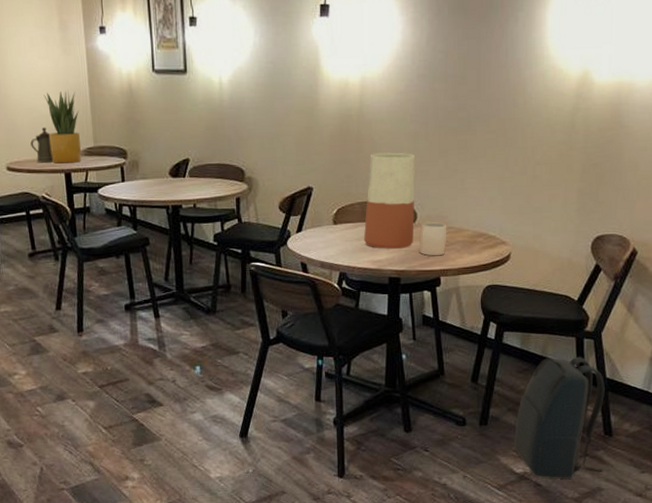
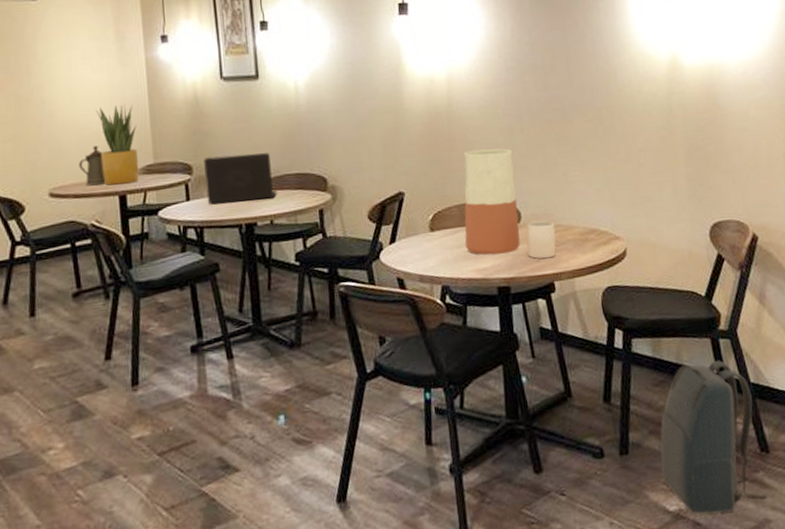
laptop: none [137,143,200,187] -> present [204,153,277,205]

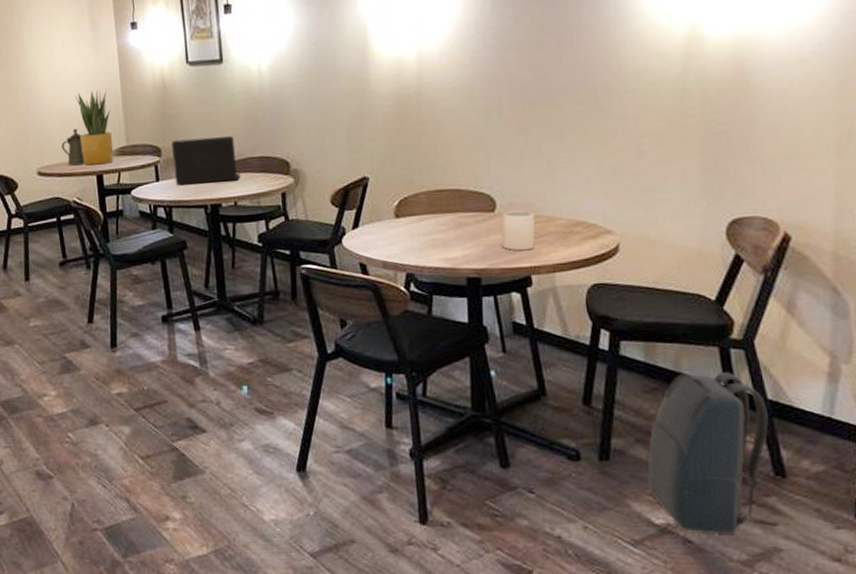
vase: present [463,148,520,255] -> none [432,132,494,245]

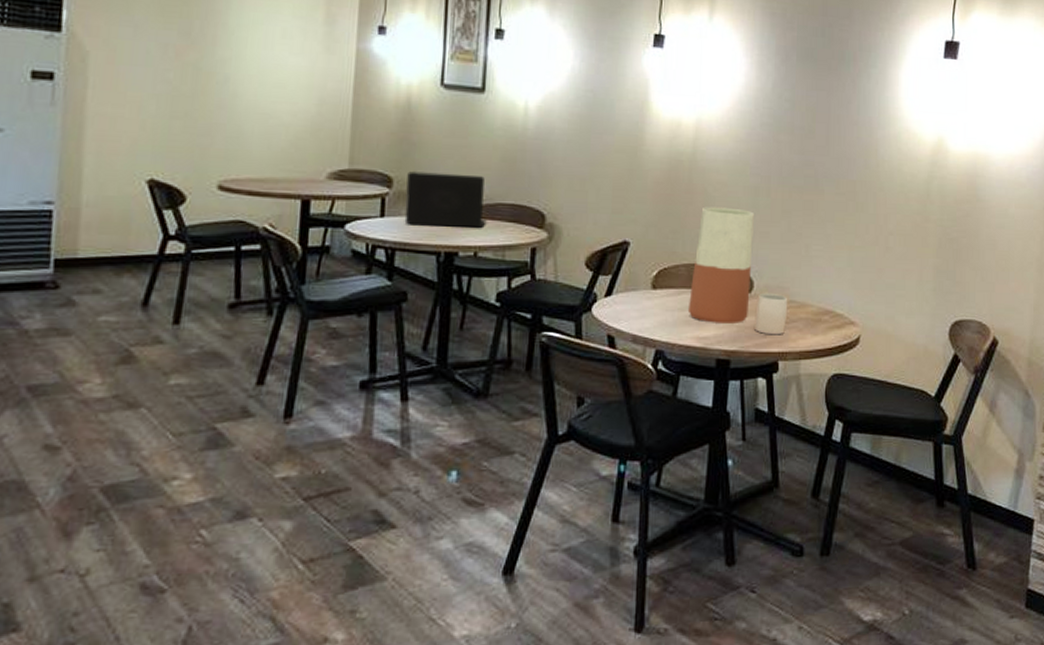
coffee pot: present [61,128,84,166] -> none [259,139,290,185]
planter: present [74,90,114,166] -> none [285,96,334,188]
vase: none [432,132,494,245] -> present [687,206,755,323]
backpack: present [647,372,778,534] -> none [862,467,967,628]

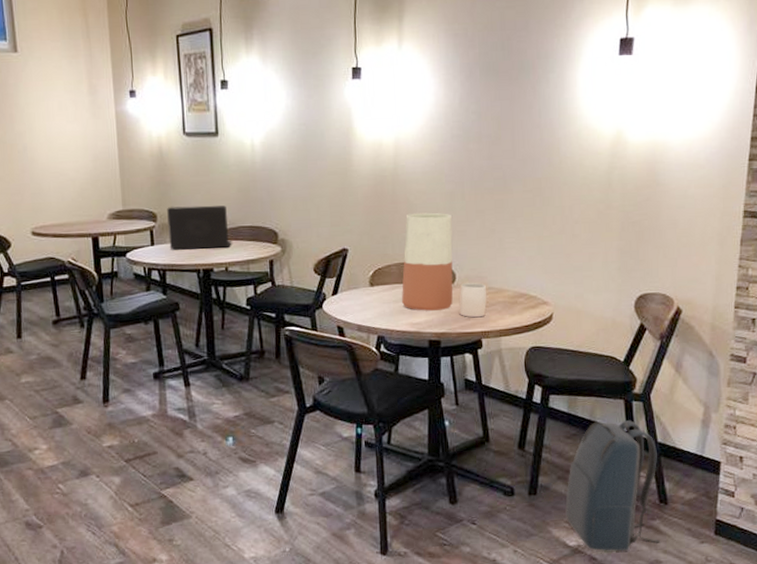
backpack: none [862,467,967,628] -> present [565,420,660,551]

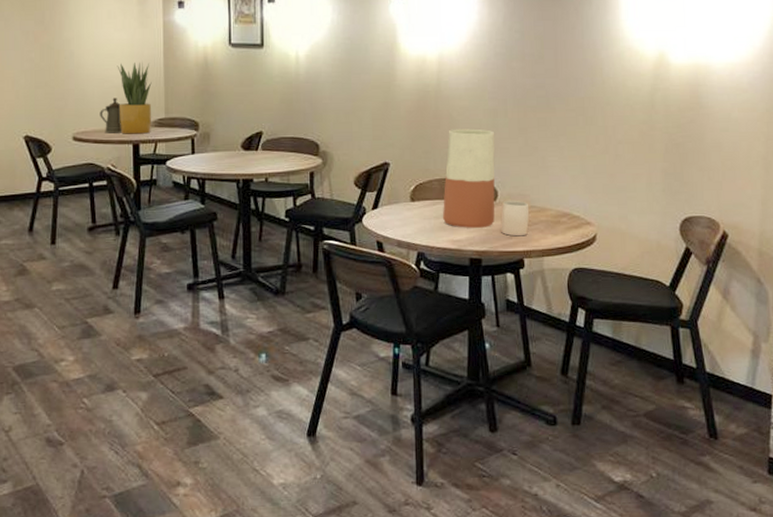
coffee pot: none [57,191,80,227] -> present [100,97,121,133]
planter: none [71,155,110,228] -> present [117,63,152,134]
laptop: present [167,205,232,250] -> none [209,115,273,159]
backpack: present [565,420,660,551] -> none [610,348,710,489]

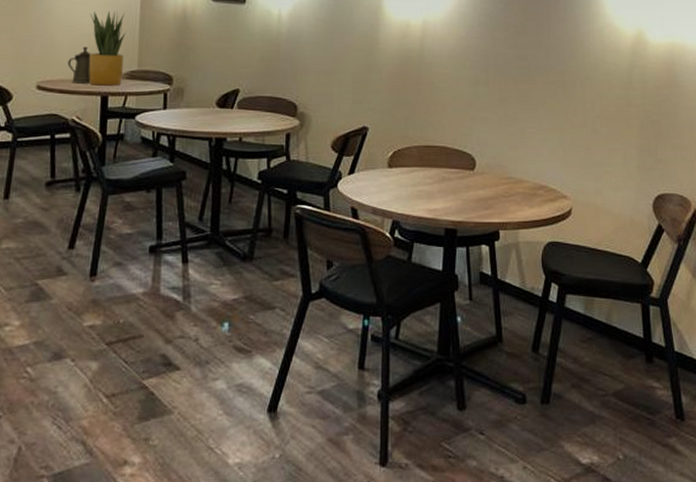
vase: present [442,128,495,228] -> none [419,96,476,197]
mug: present [500,200,530,237] -> none [478,170,507,208]

